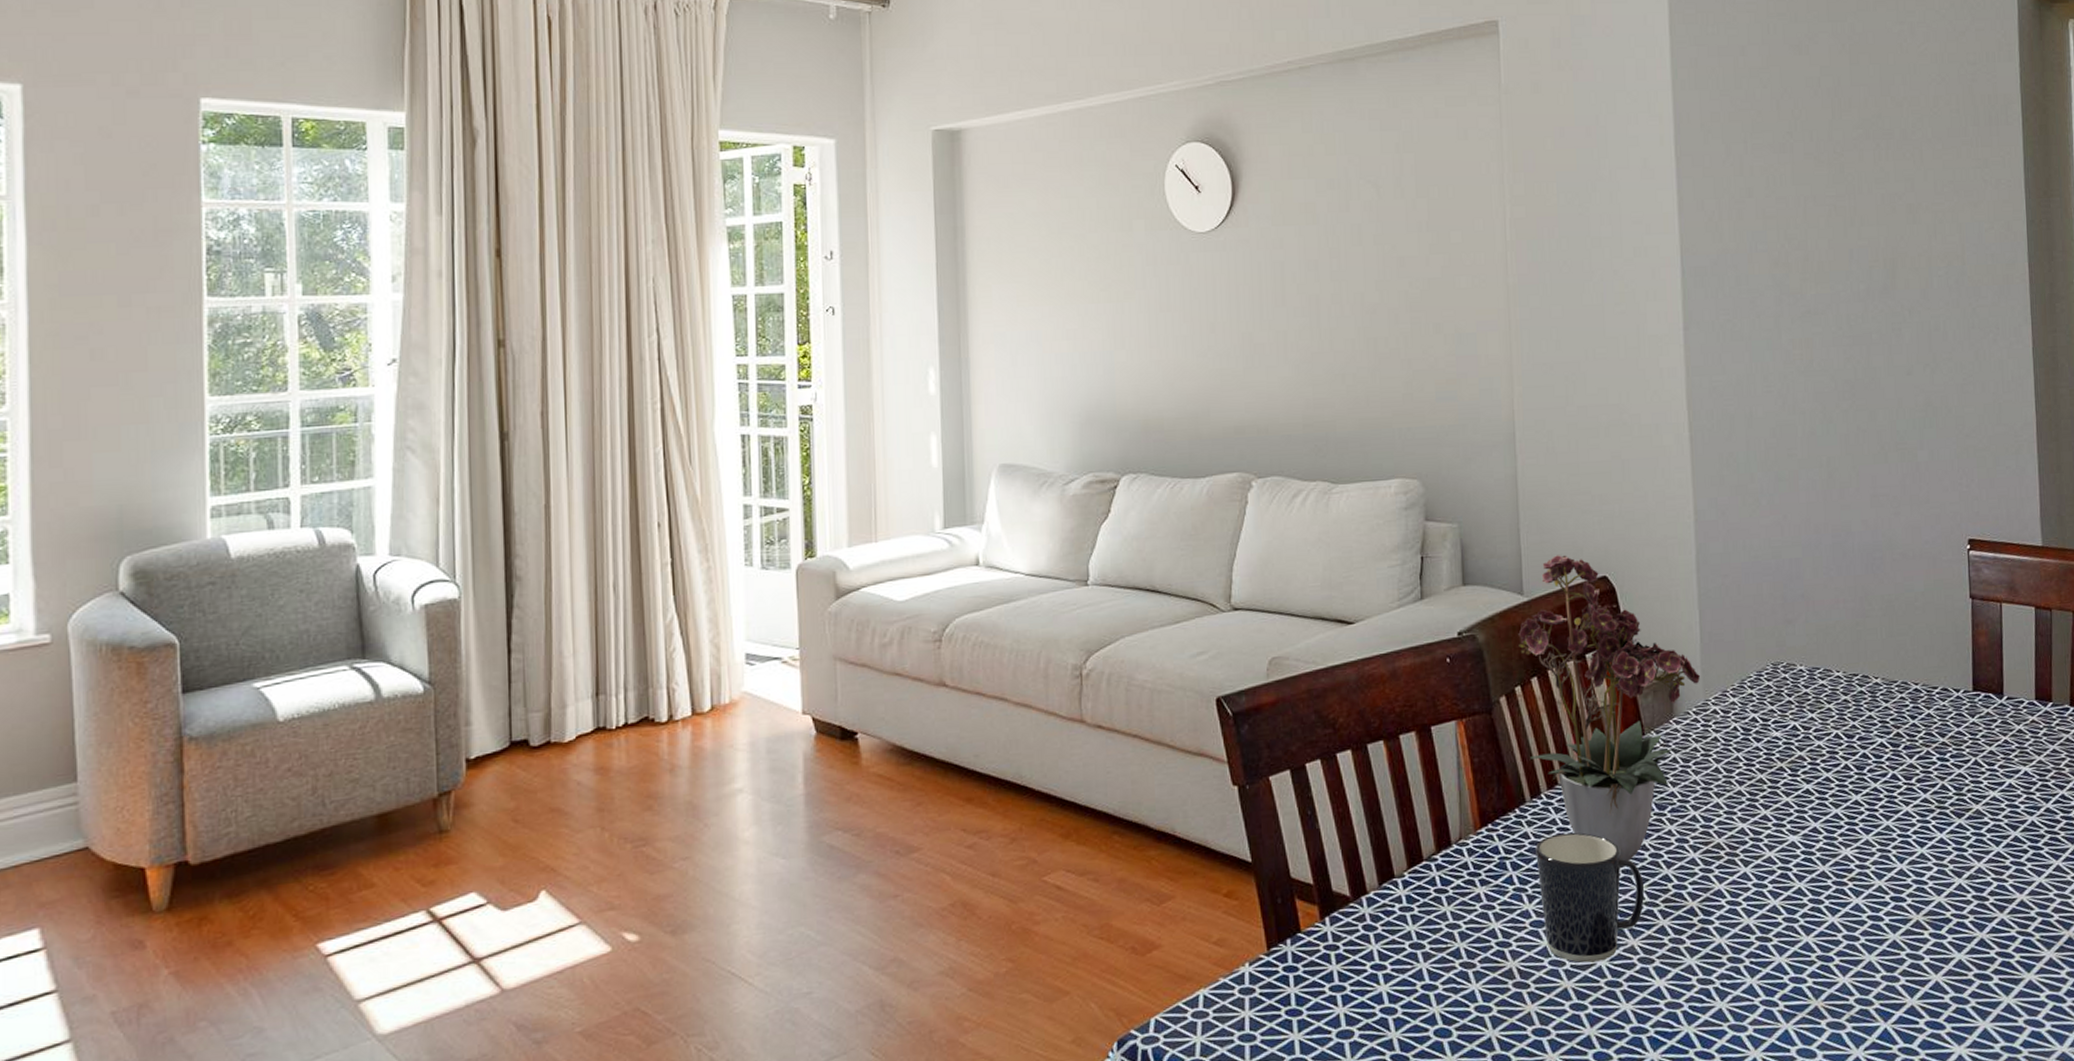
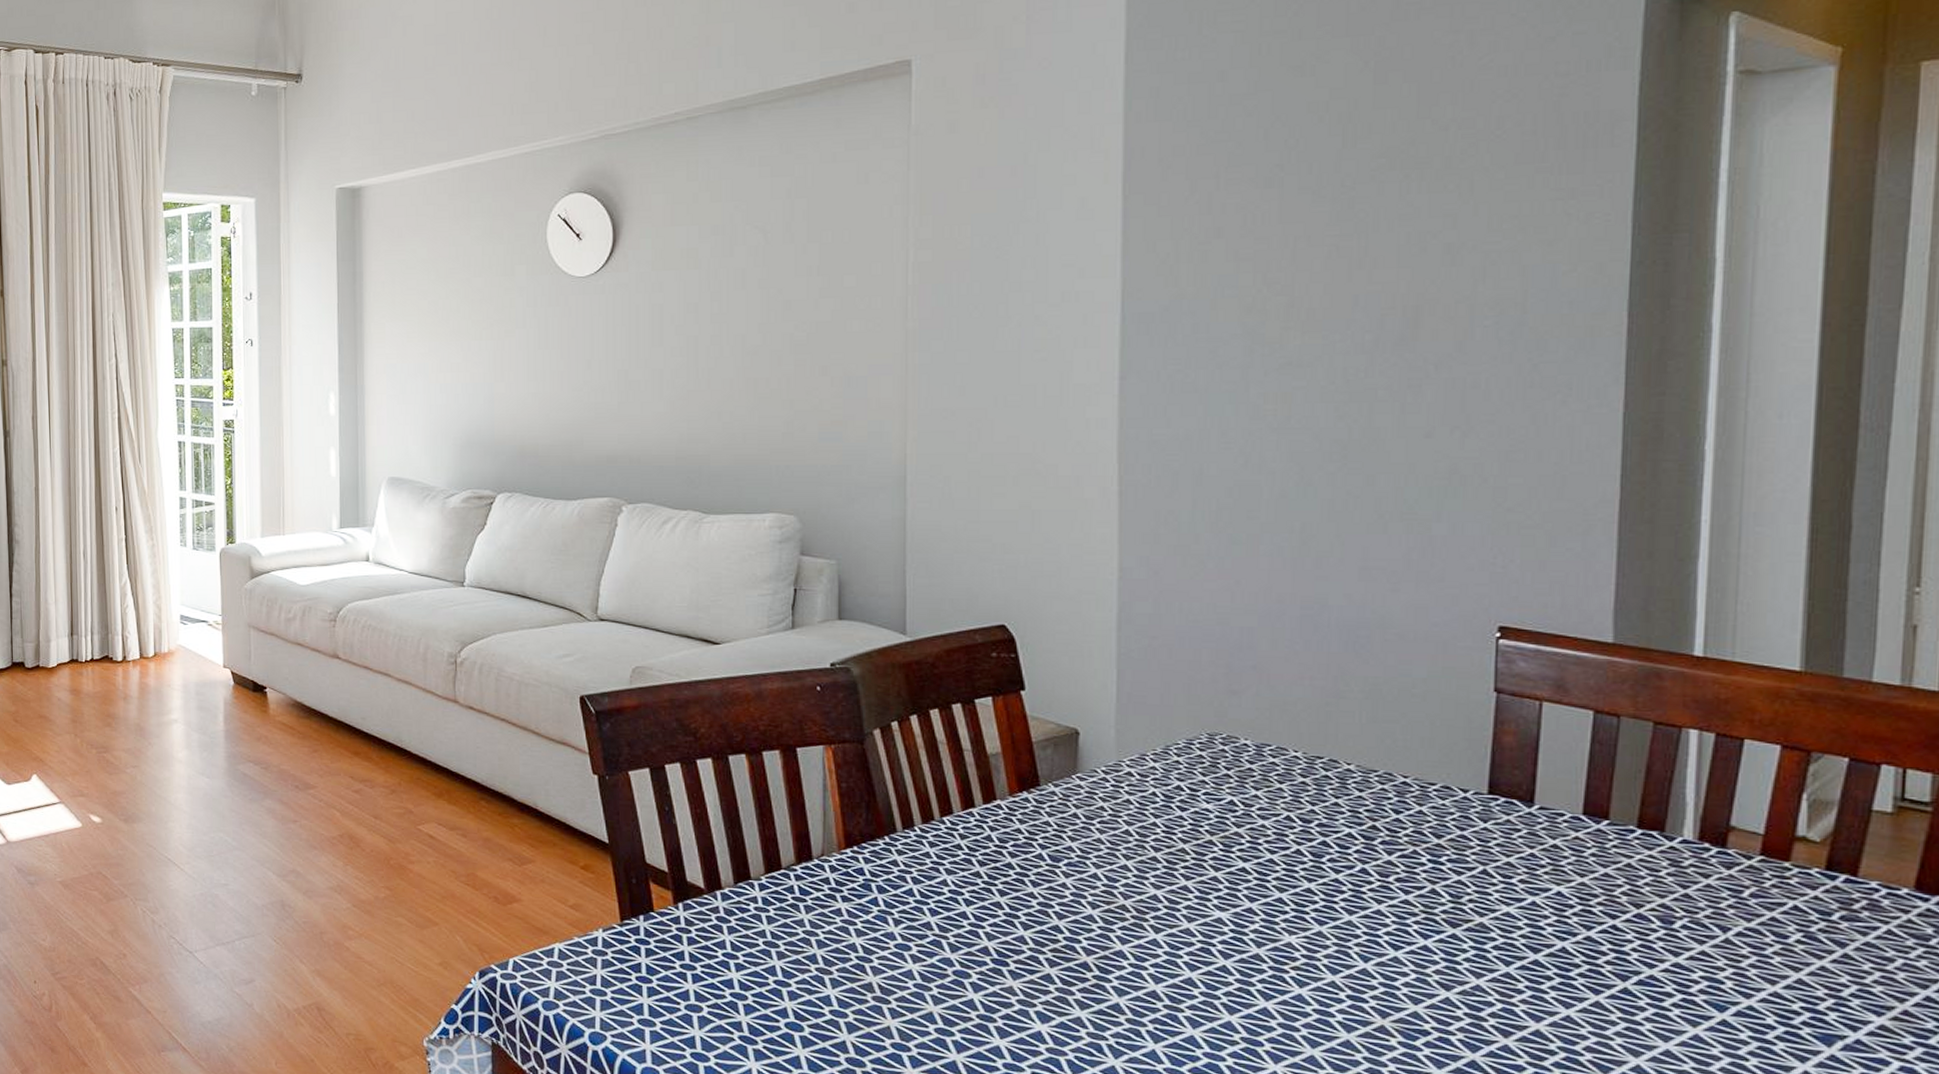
flower arrangement: present [1518,554,1701,861] -> none [898,599,1114,904]
mug: present [1536,832,1644,963] -> none [905,866,1028,995]

